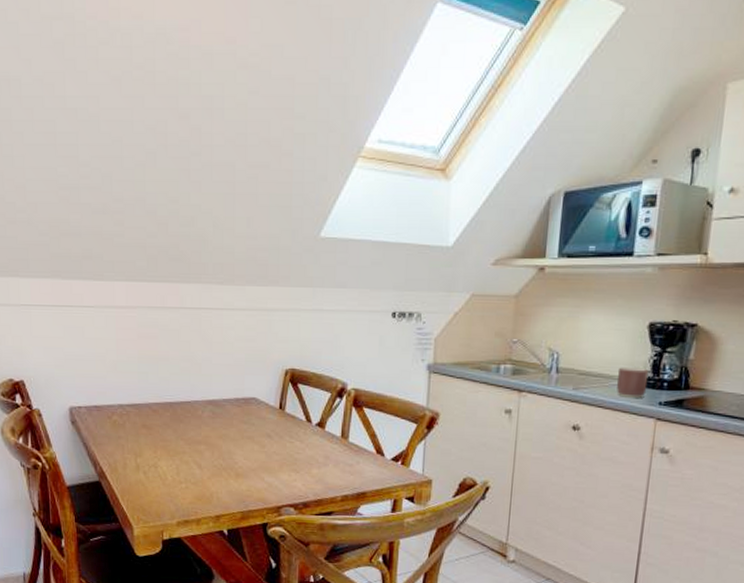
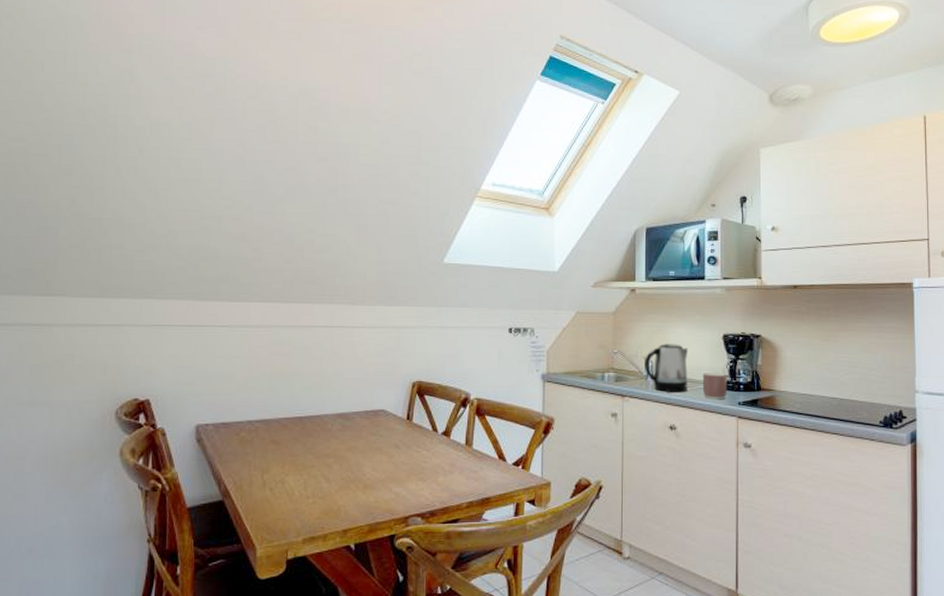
kettle: none [547,332,604,389] -> present [643,343,689,392]

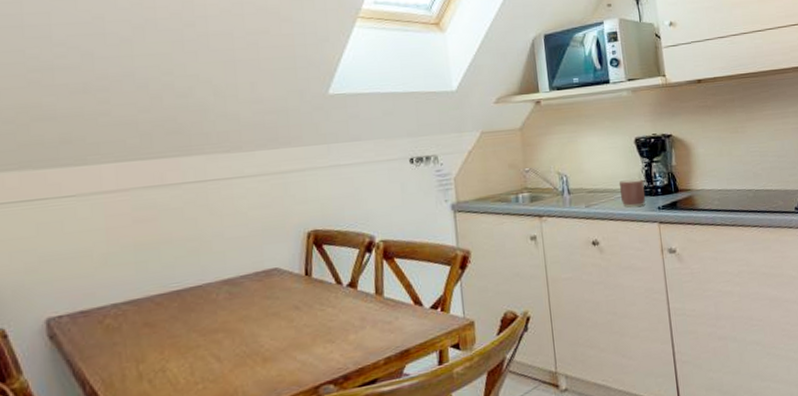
kettle: present [643,343,689,392] -> none [558,153,606,207]

